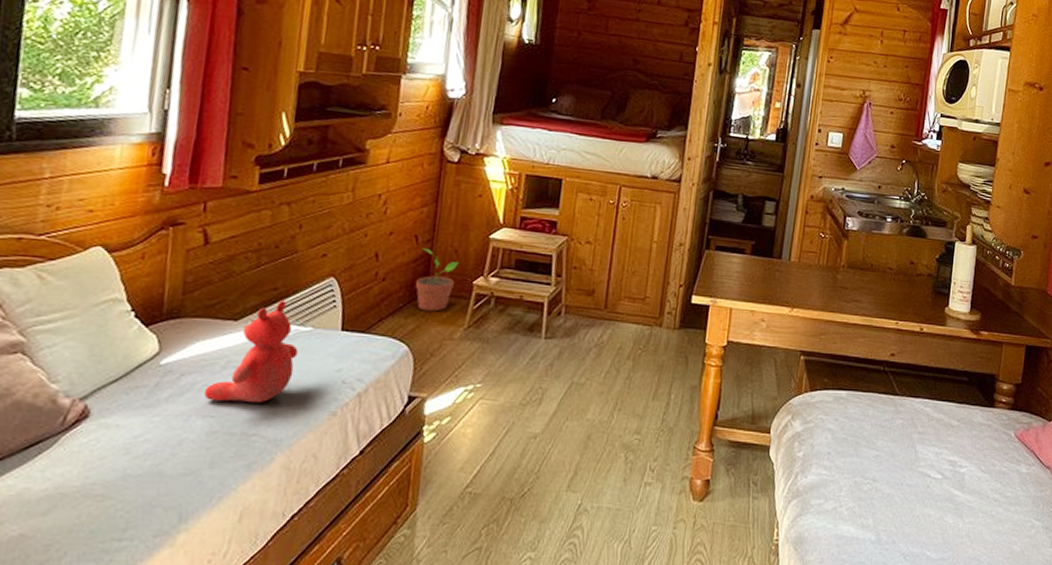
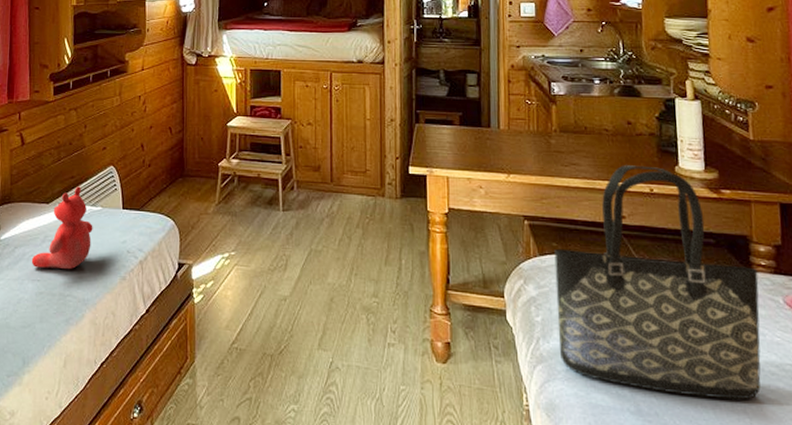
potted plant: present [415,247,460,312] -> none [173,137,206,191]
tote bag: none [815,304,999,525] -> present [554,165,761,400]

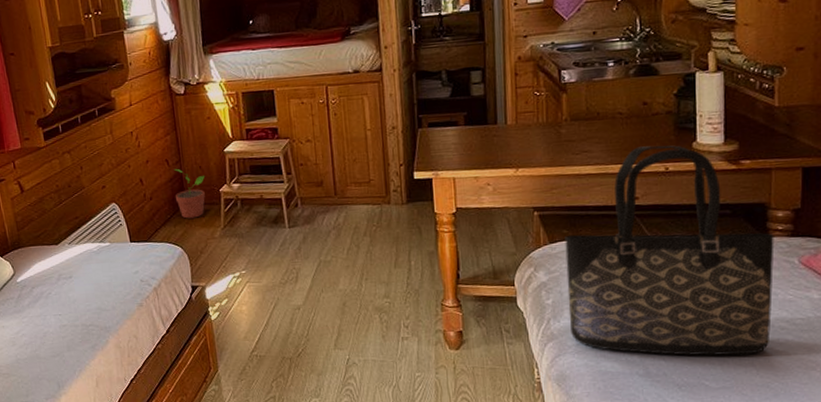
stuffed bear: present [31,186,93,269] -> none [50,225,105,304]
potted plant: none [173,137,206,191] -> present [174,168,206,219]

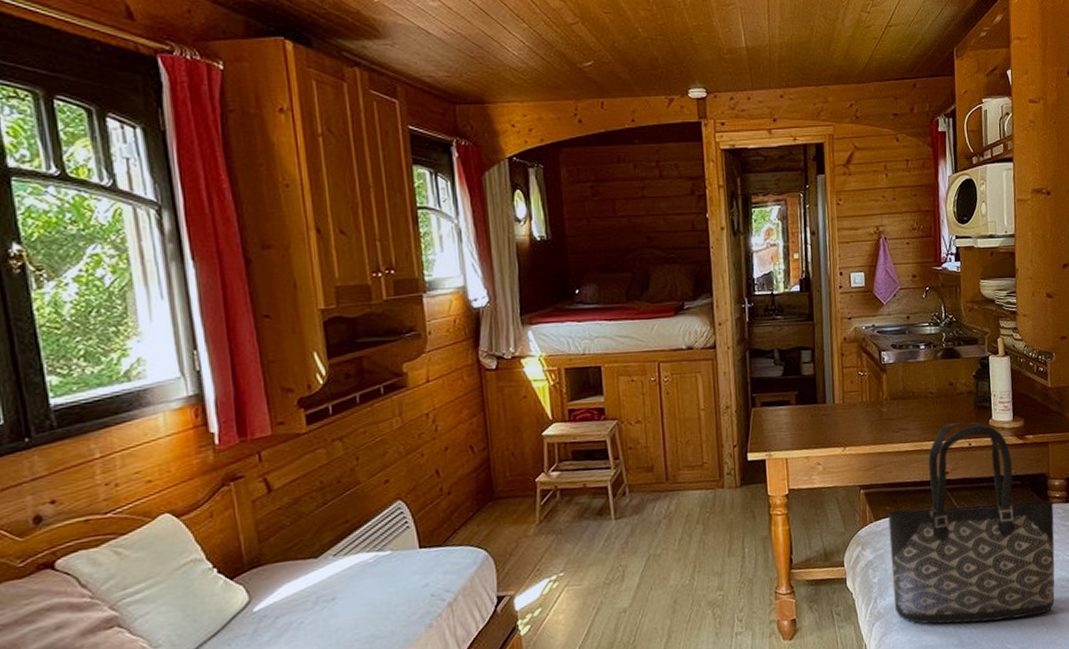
potted plant: present [174,168,206,219] -> none [480,456,519,515]

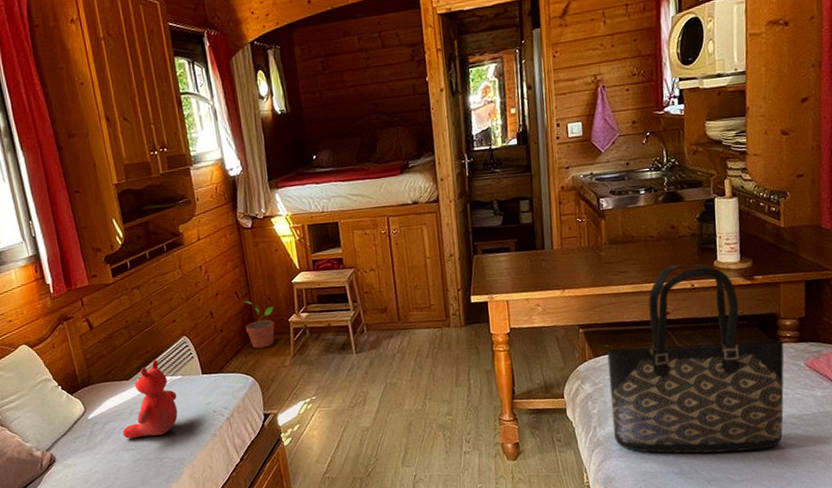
stuffed bear: none [301,531,383,636] -> present [122,359,178,439]
potted plant: none [480,456,519,515] -> present [244,300,275,349]

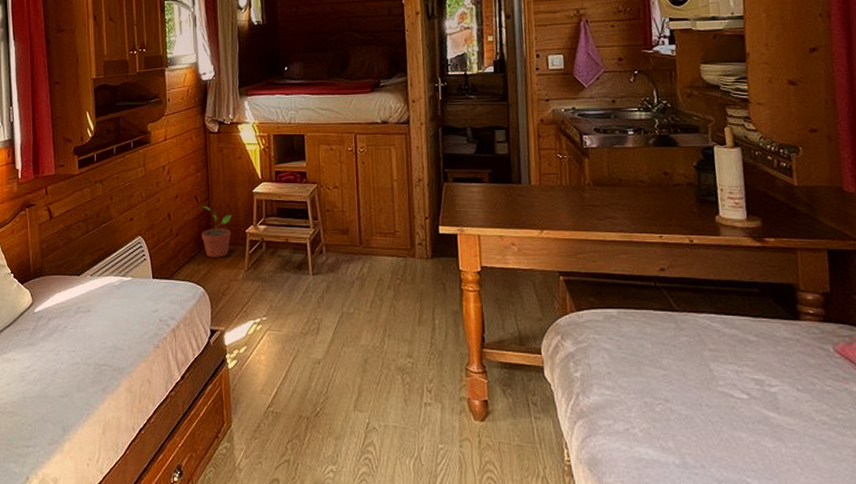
stuffed bear: present [122,359,178,439] -> none [65,257,125,339]
tote bag: present [607,264,784,454] -> none [591,216,812,451]

